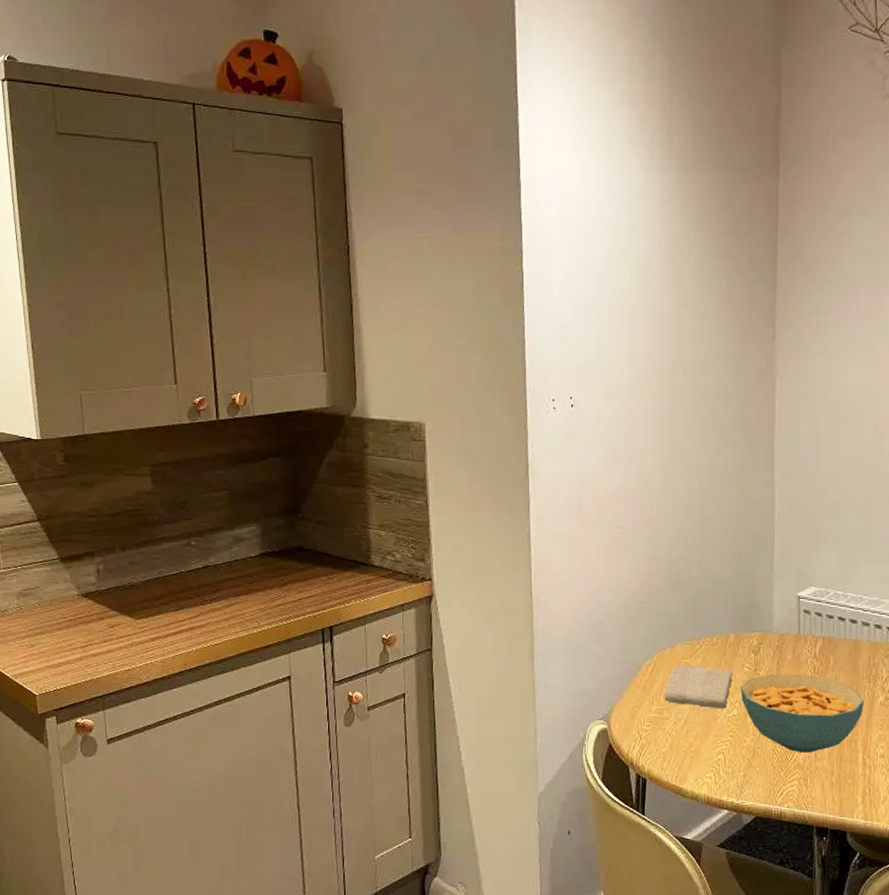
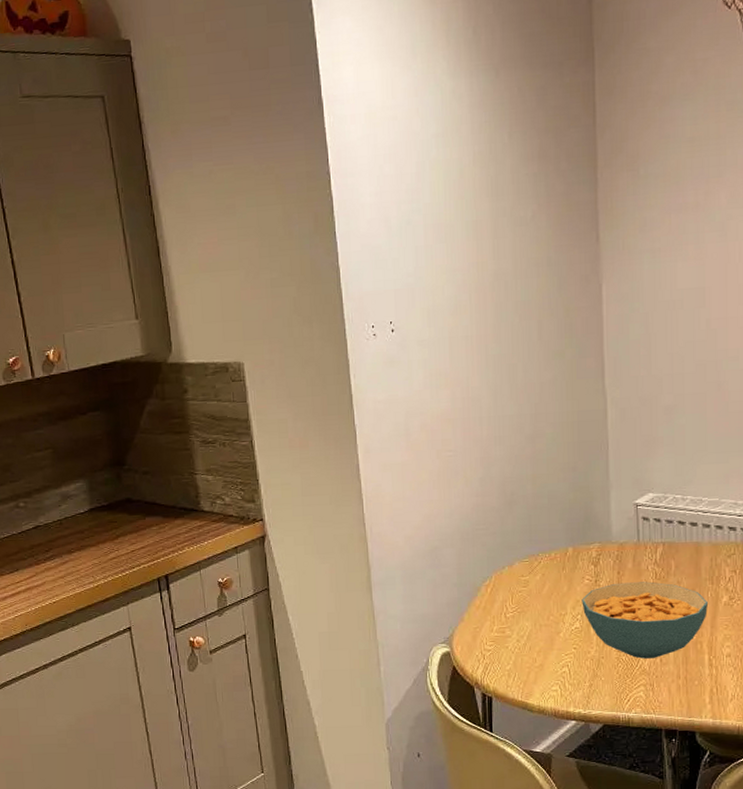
washcloth: present [664,664,733,709] -> none [505,582,574,623]

